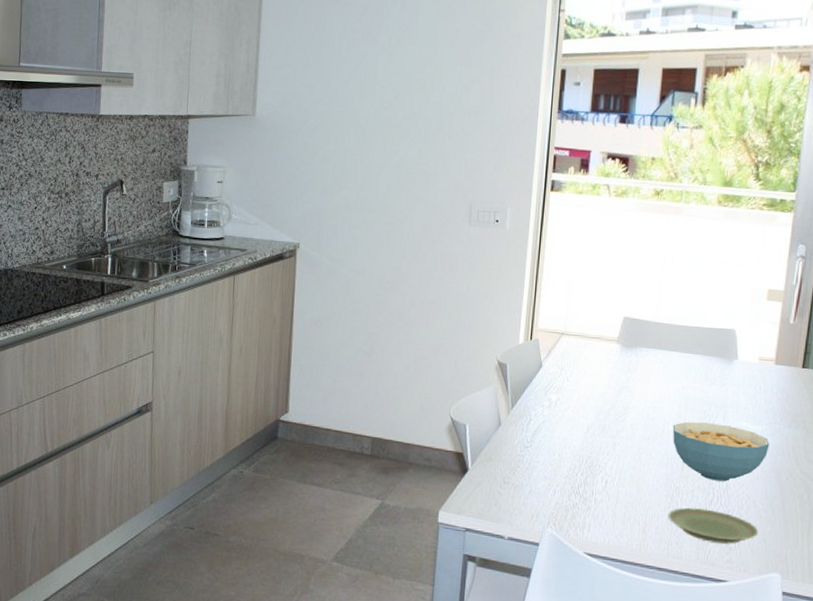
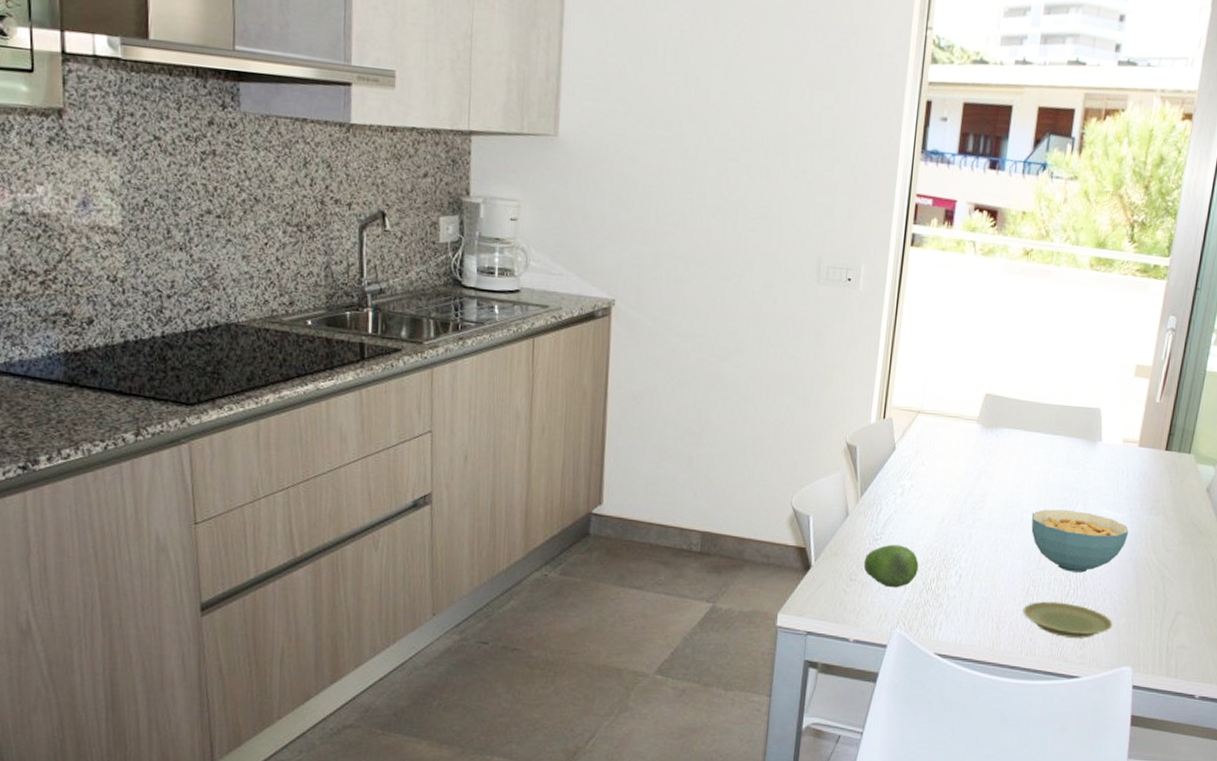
fruit: none [515,451,567,491] -> present [863,544,919,588]

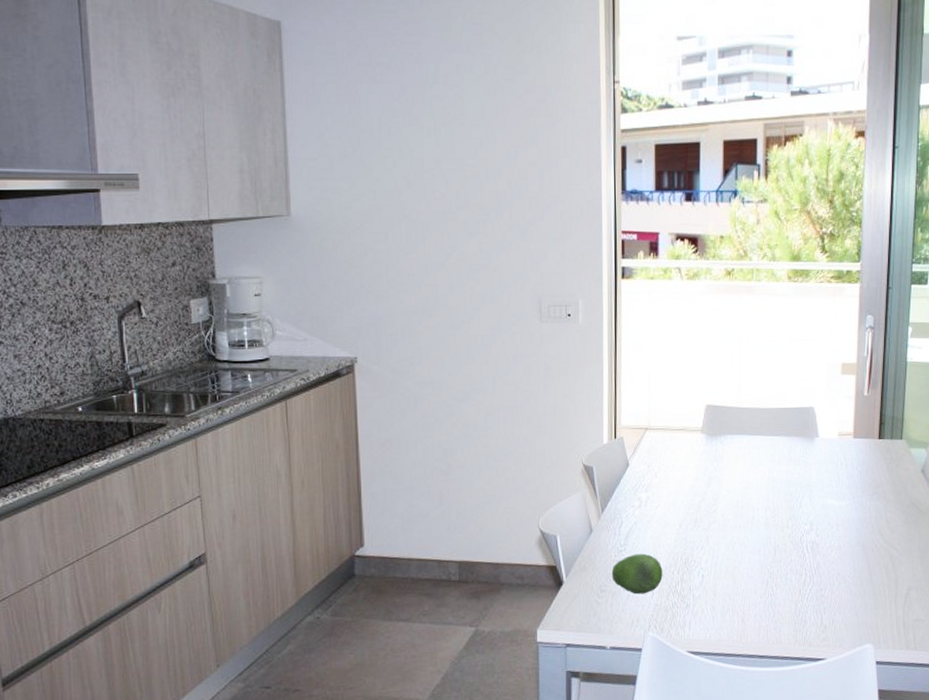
plate: present [1022,601,1113,638] -> none [764,590,850,623]
cereal bowl: present [1031,509,1129,573] -> none [762,504,854,561]

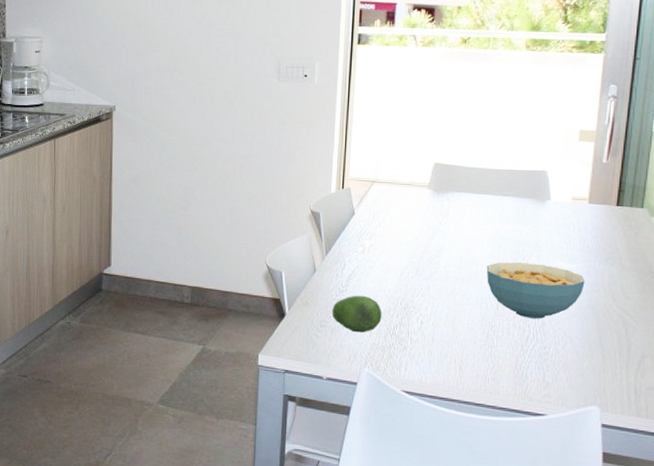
cereal bowl: none [762,504,854,561] -> present [486,262,585,319]

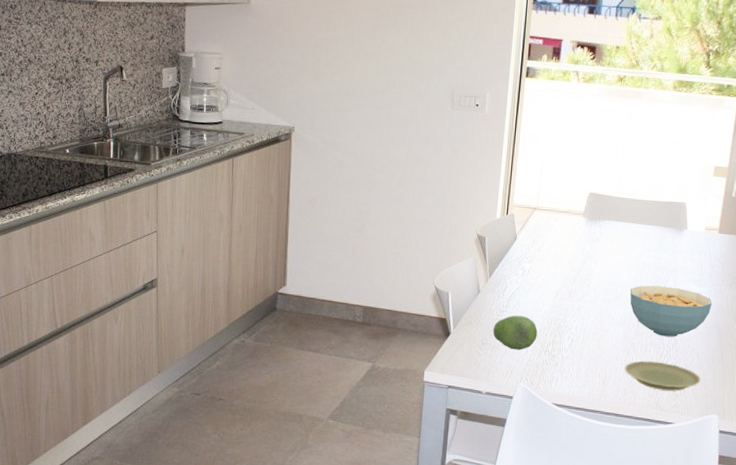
plate: none [484,345,576,379] -> present [624,361,701,391]

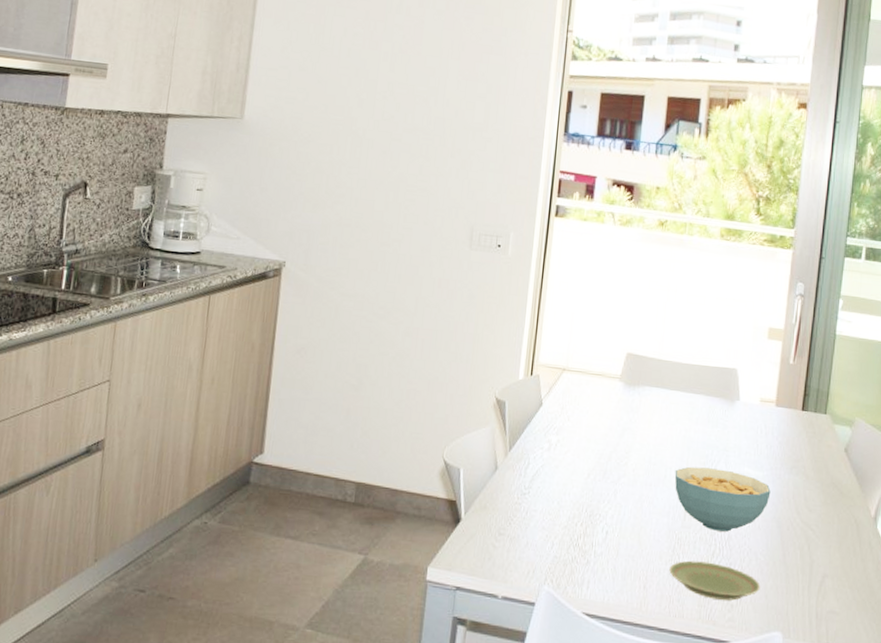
fruit: present [492,315,538,350] -> none [512,499,566,544]

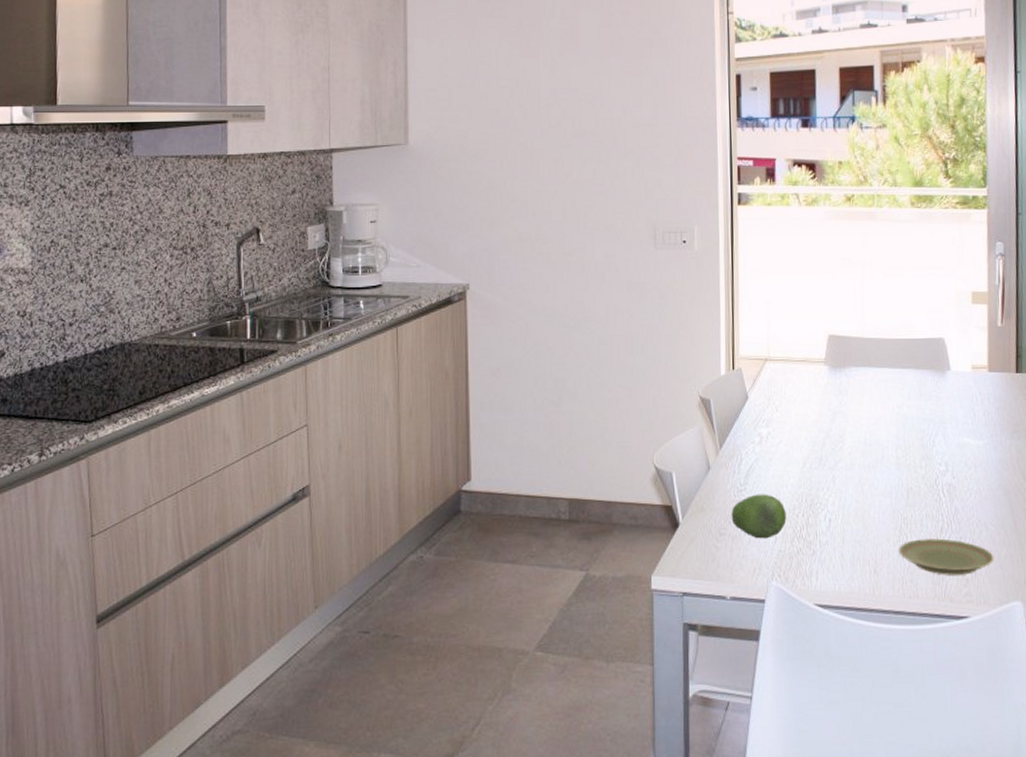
fruit: none [512,499,566,544] -> present [731,494,787,539]
cereal bowl: present [674,466,771,532] -> none [892,442,994,506]

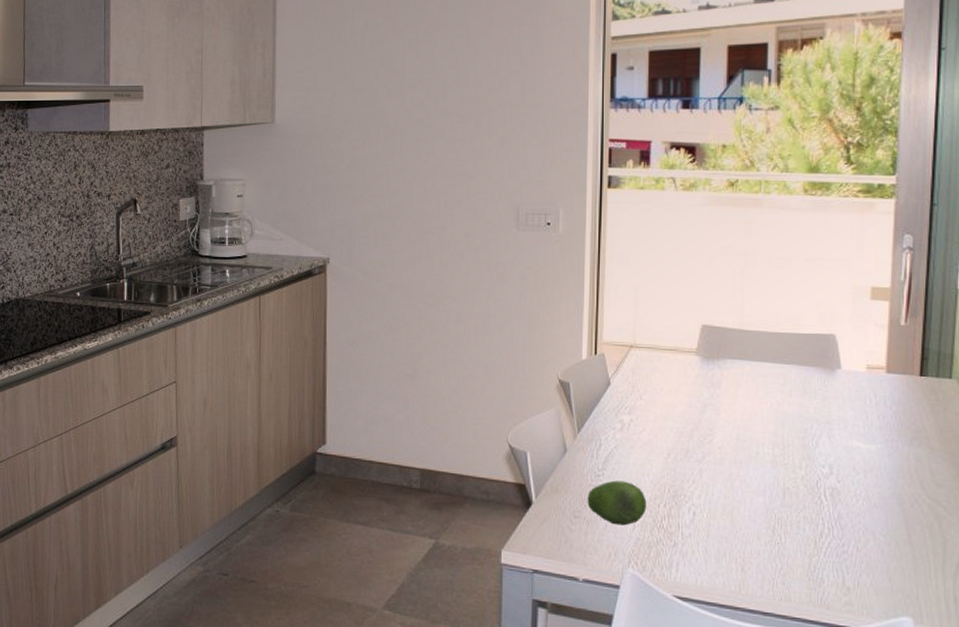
plate: present [898,538,994,575] -> none [770,541,882,583]

